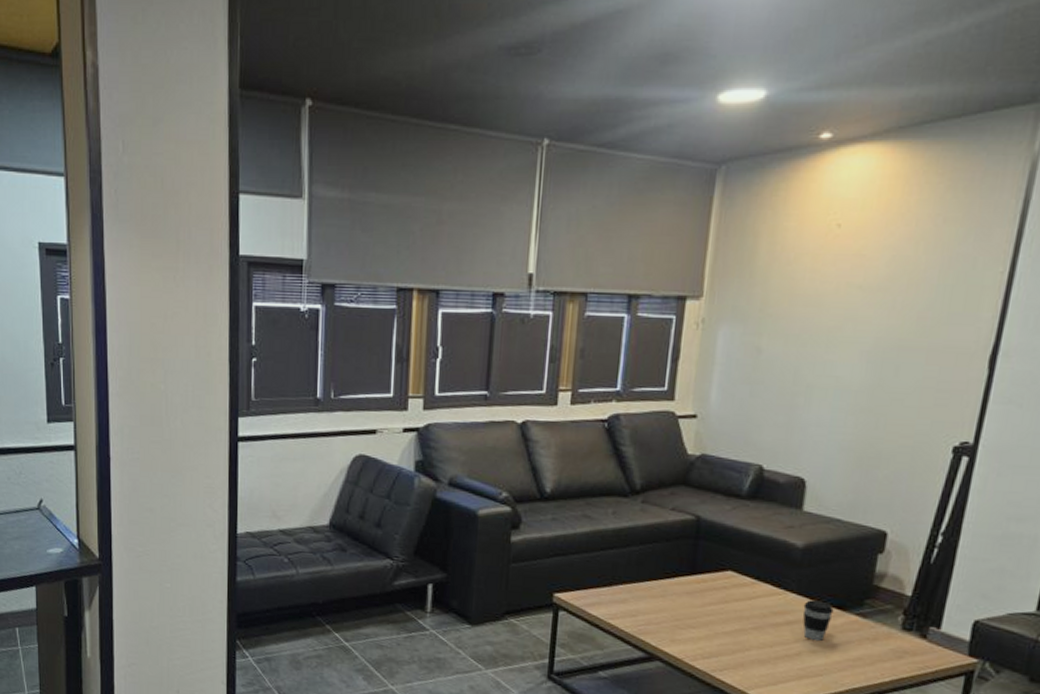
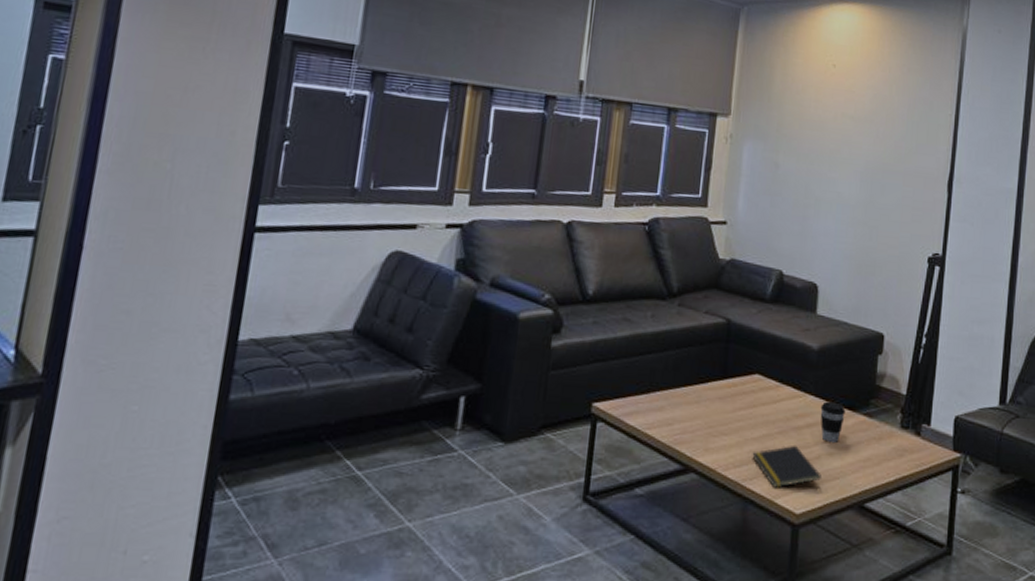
notepad: none [722,640,802,681] -> present [752,445,821,488]

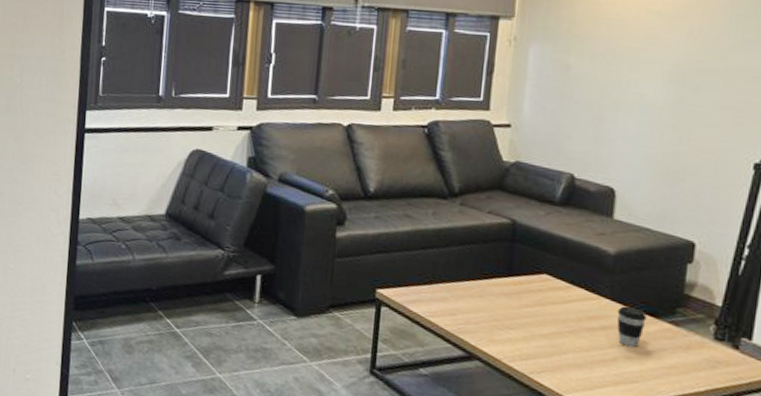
notepad: present [752,445,821,488] -> none [540,345,618,384]

